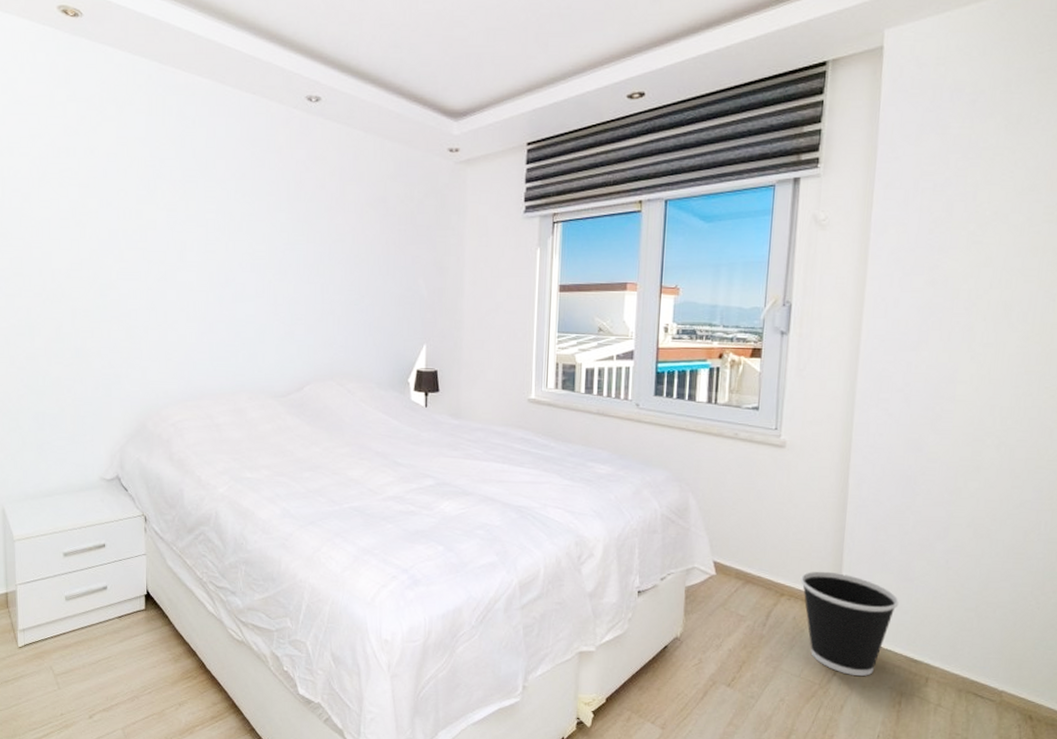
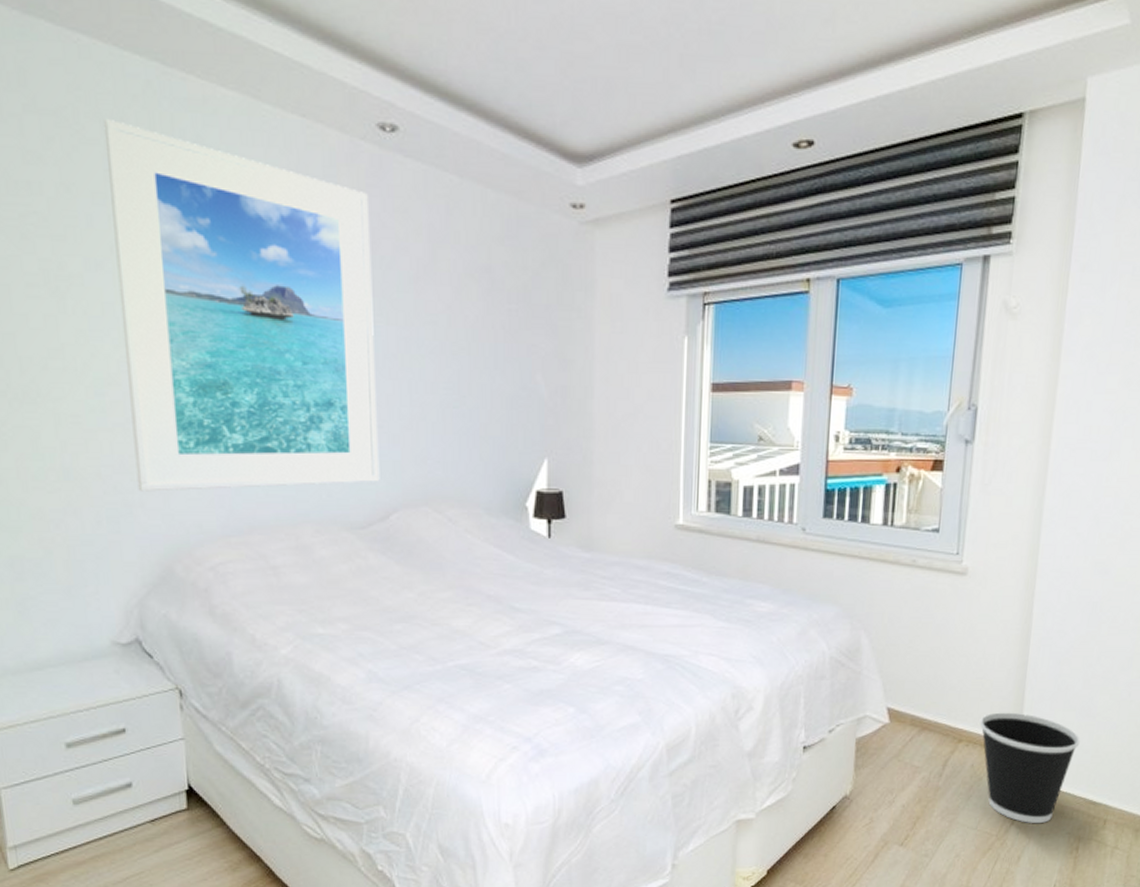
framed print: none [118,102,298,367] -> present [103,118,380,492]

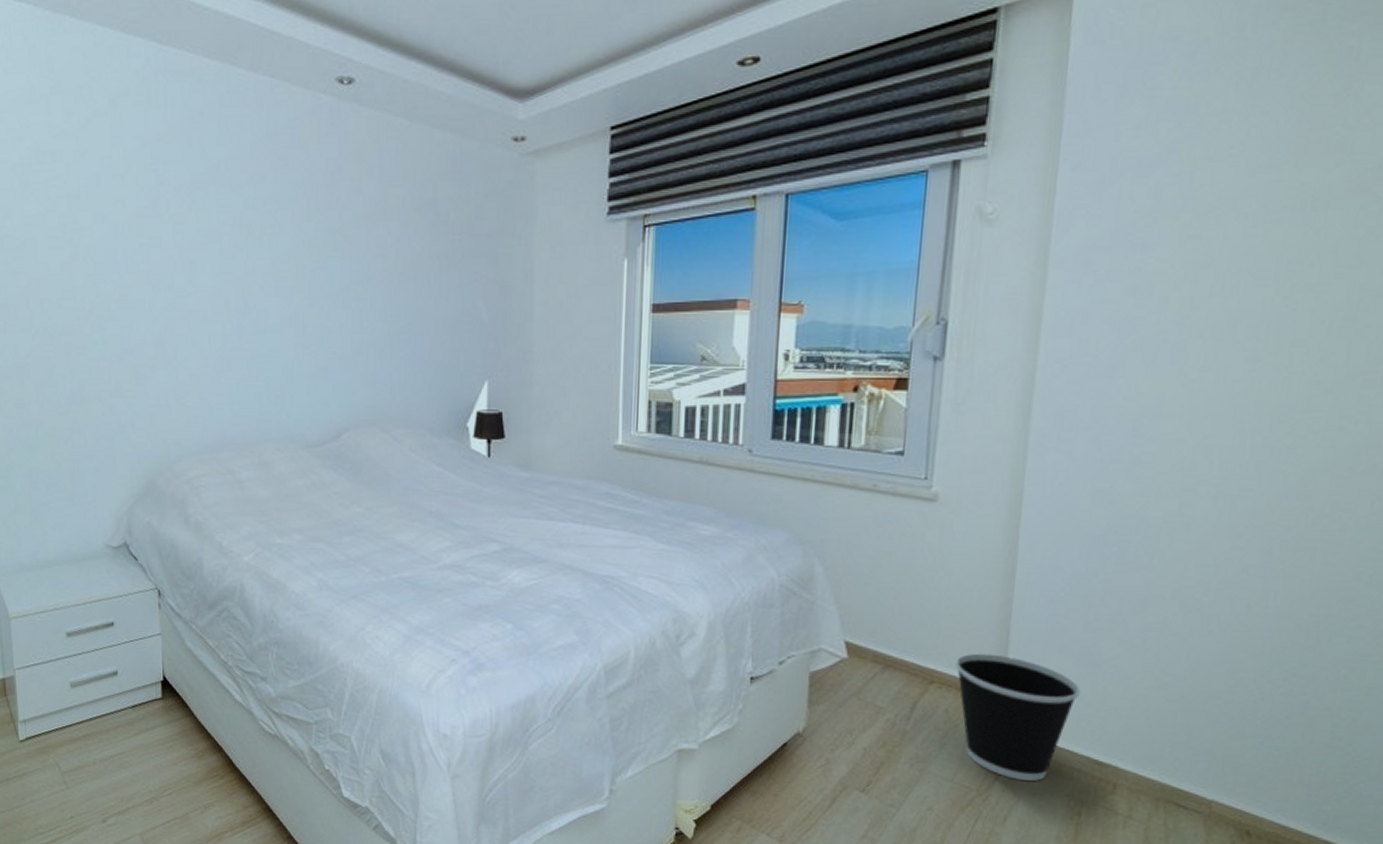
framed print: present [103,118,380,492] -> none [111,93,333,413]

